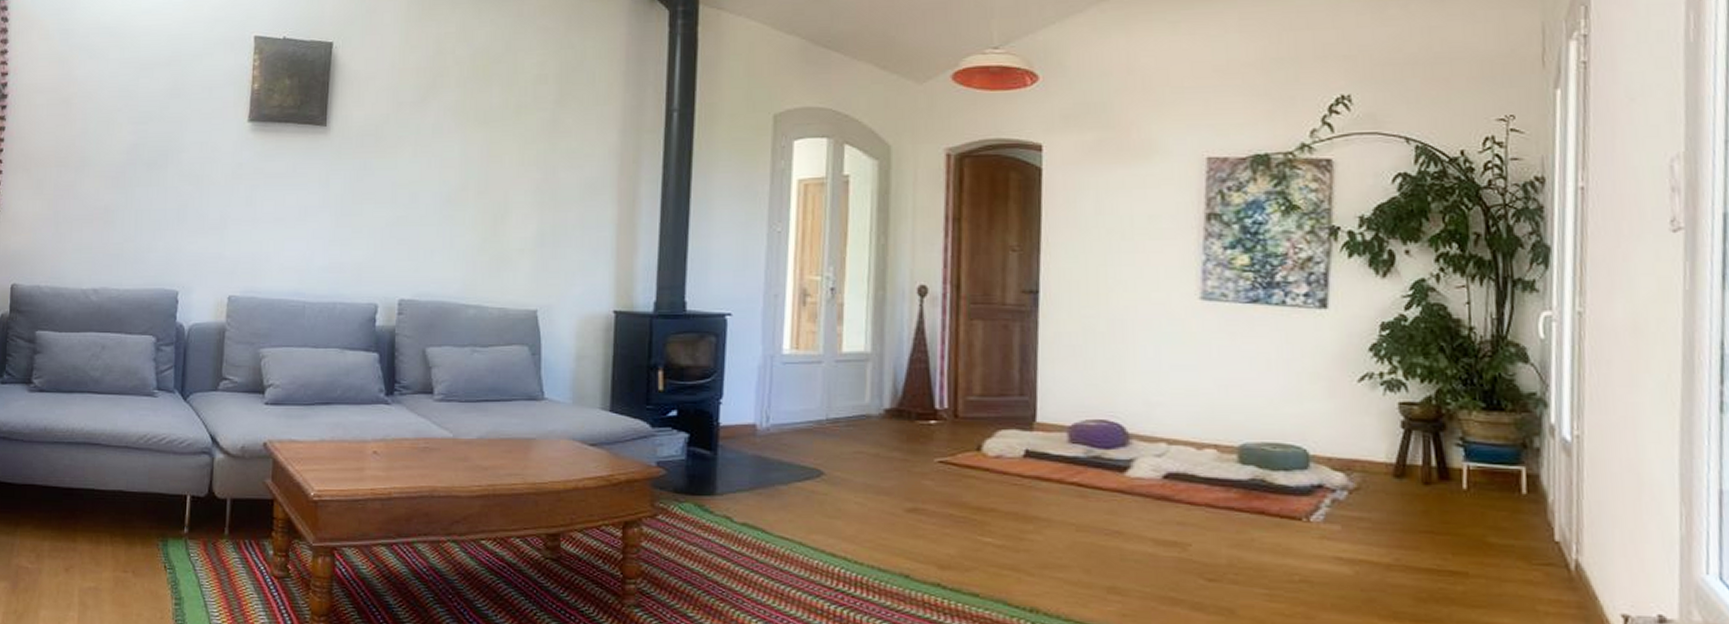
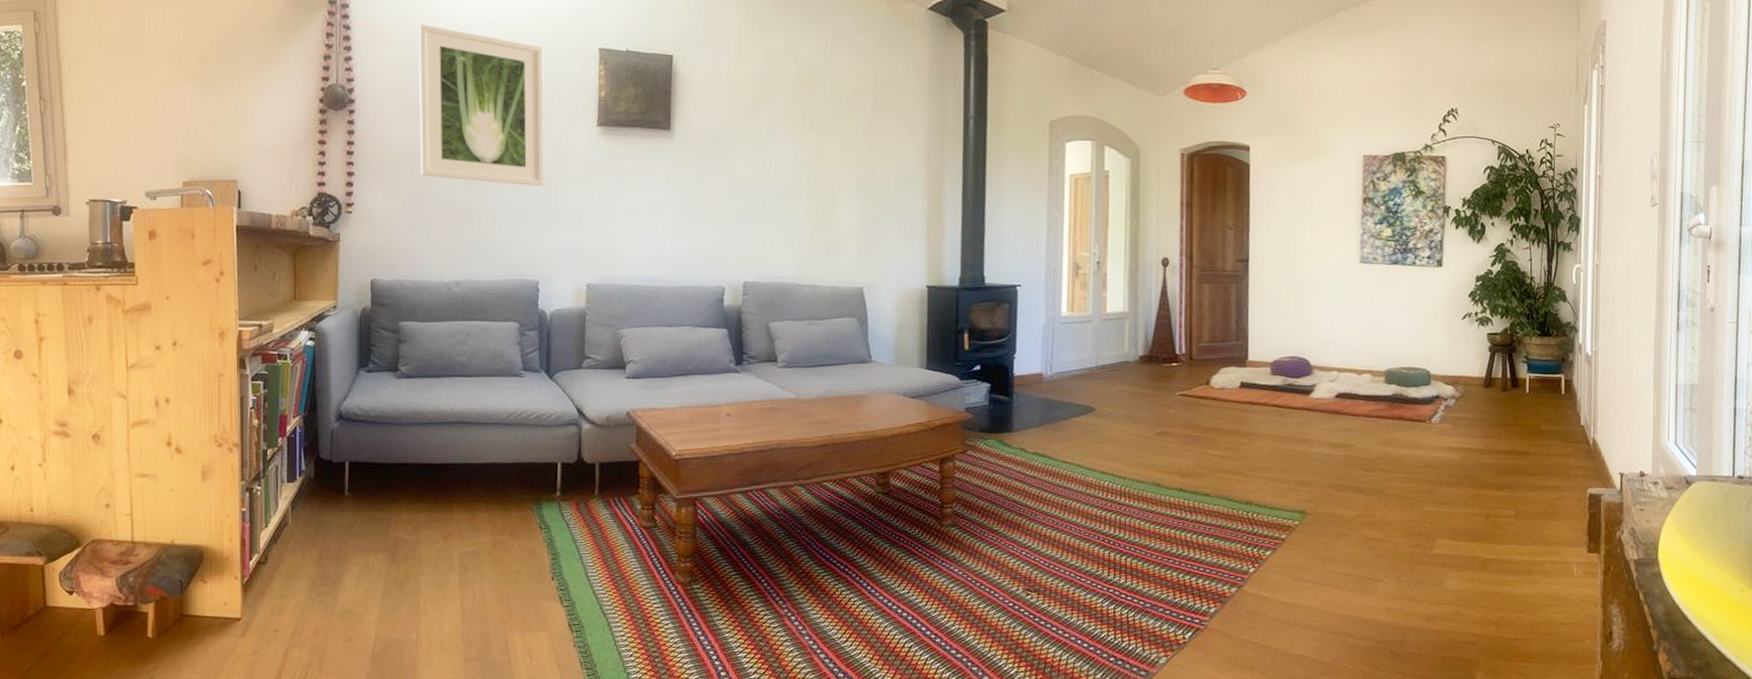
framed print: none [65,14,197,188] -> present [418,23,545,187]

